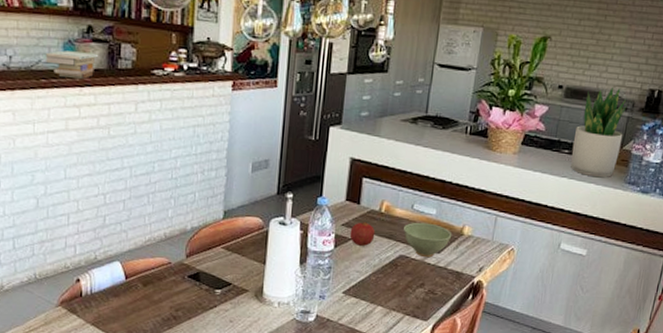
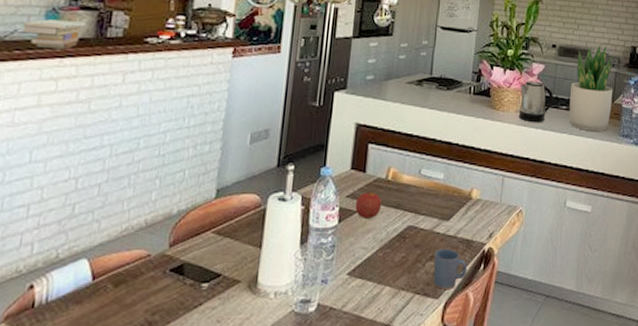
bowl: present [403,222,452,258] -> none [410,188,461,227]
mug: none [423,277,456,314] -> present [433,248,467,289]
kettle: none [516,122,556,165] -> present [518,81,554,122]

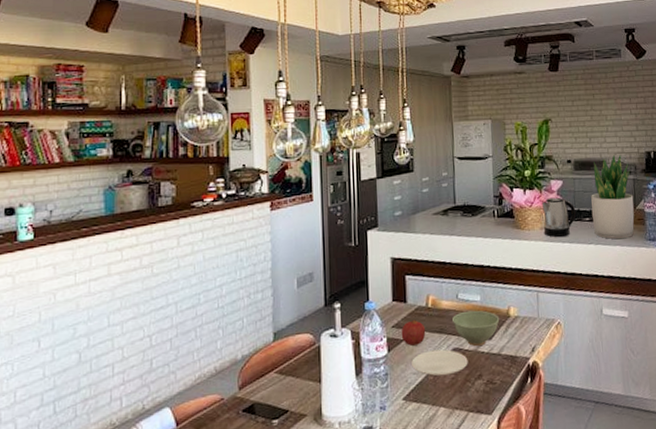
books: present [22,19,87,50] -> none [86,195,140,224]
plate: none [362,226,422,254] -> present [412,349,468,377]
bowl: none [410,188,461,227] -> present [451,310,500,347]
mug: present [433,248,467,289] -> none [482,366,515,405]

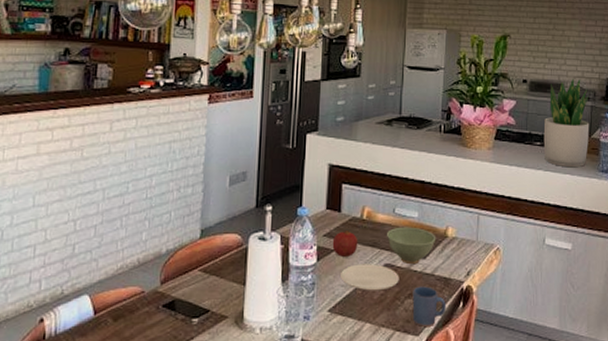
mug: none [482,366,515,405] -> present [412,286,446,327]
kettle: present [542,197,576,237] -> none [491,117,527,159]

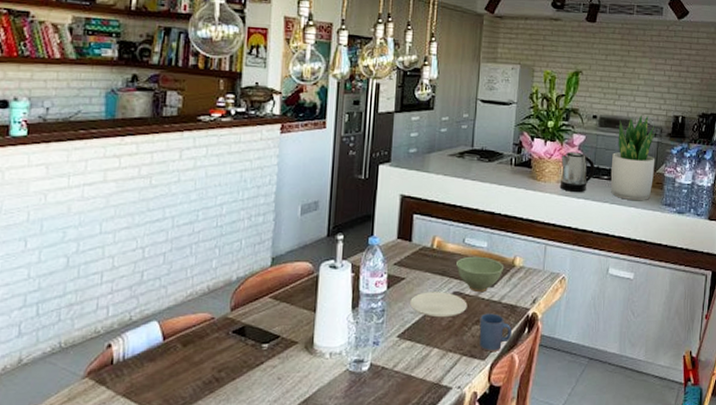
fruit: present [332,231,358,257] -> none [402,260,428,285]
kettle: none [491,117,527,159] -> present [559,151,595,192]

